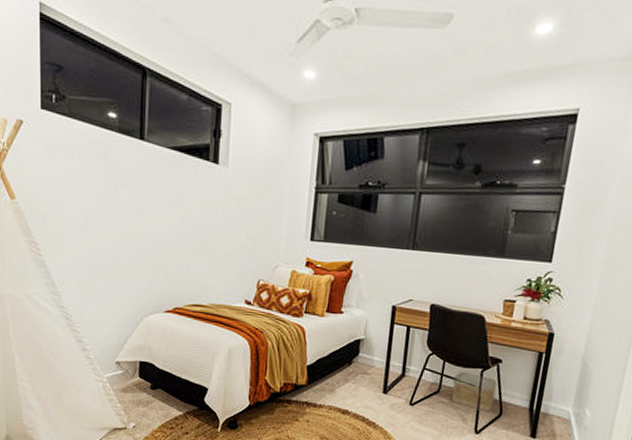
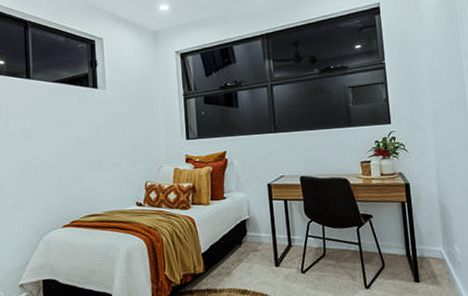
woven basket: present [451,372,498,411] -> none [334,232,375,266]

